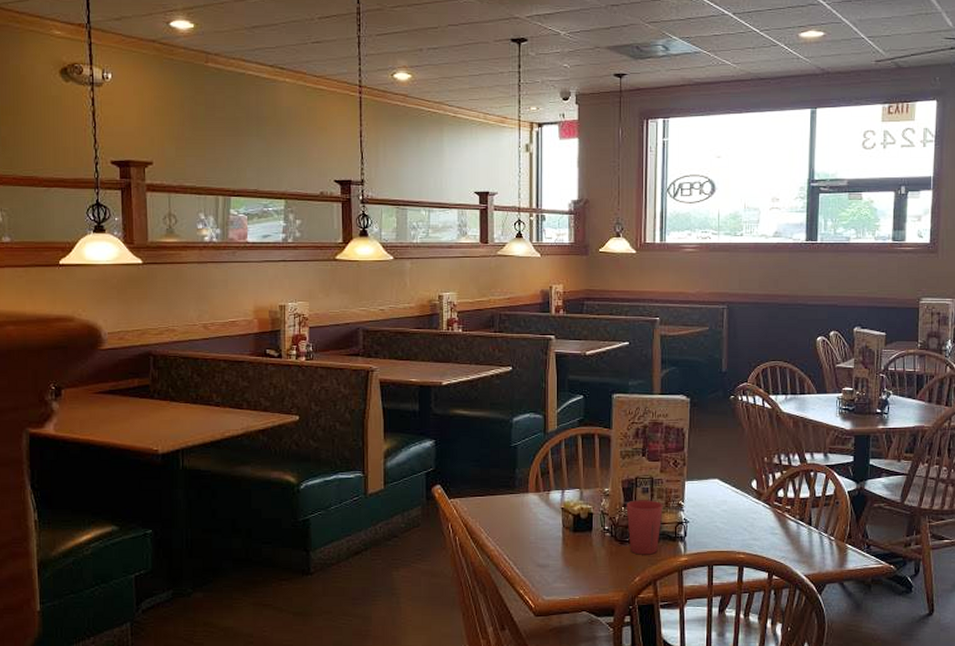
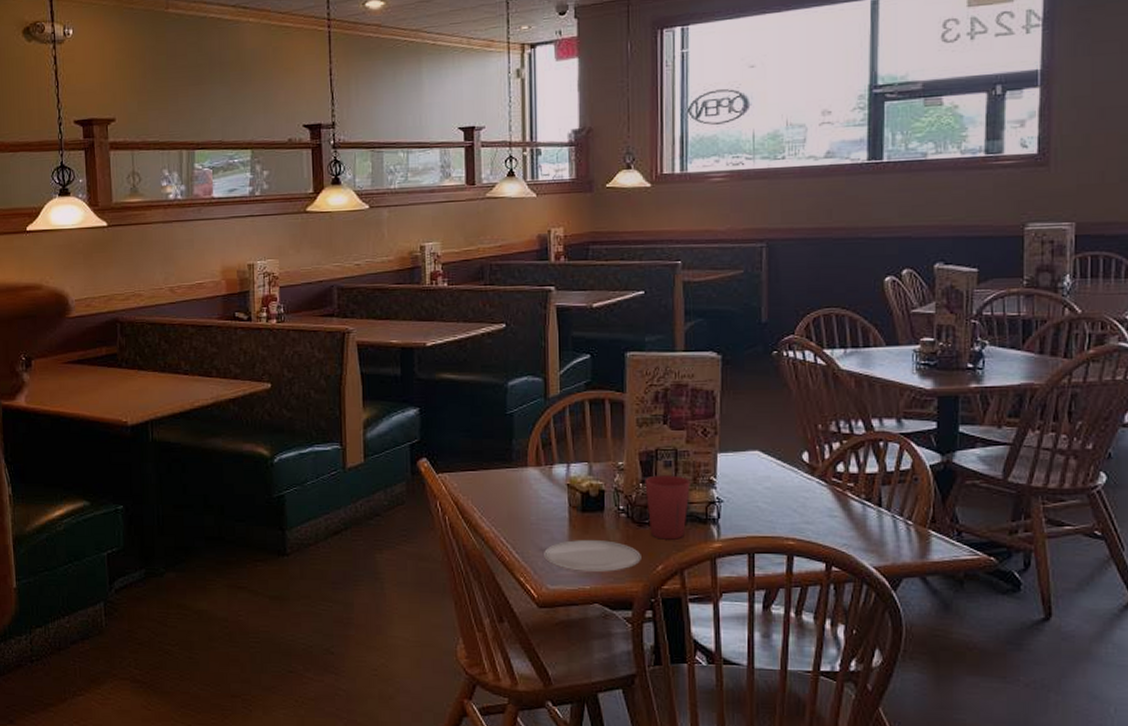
plate: none [541,556,622,585] -> present [544,540,641,573]

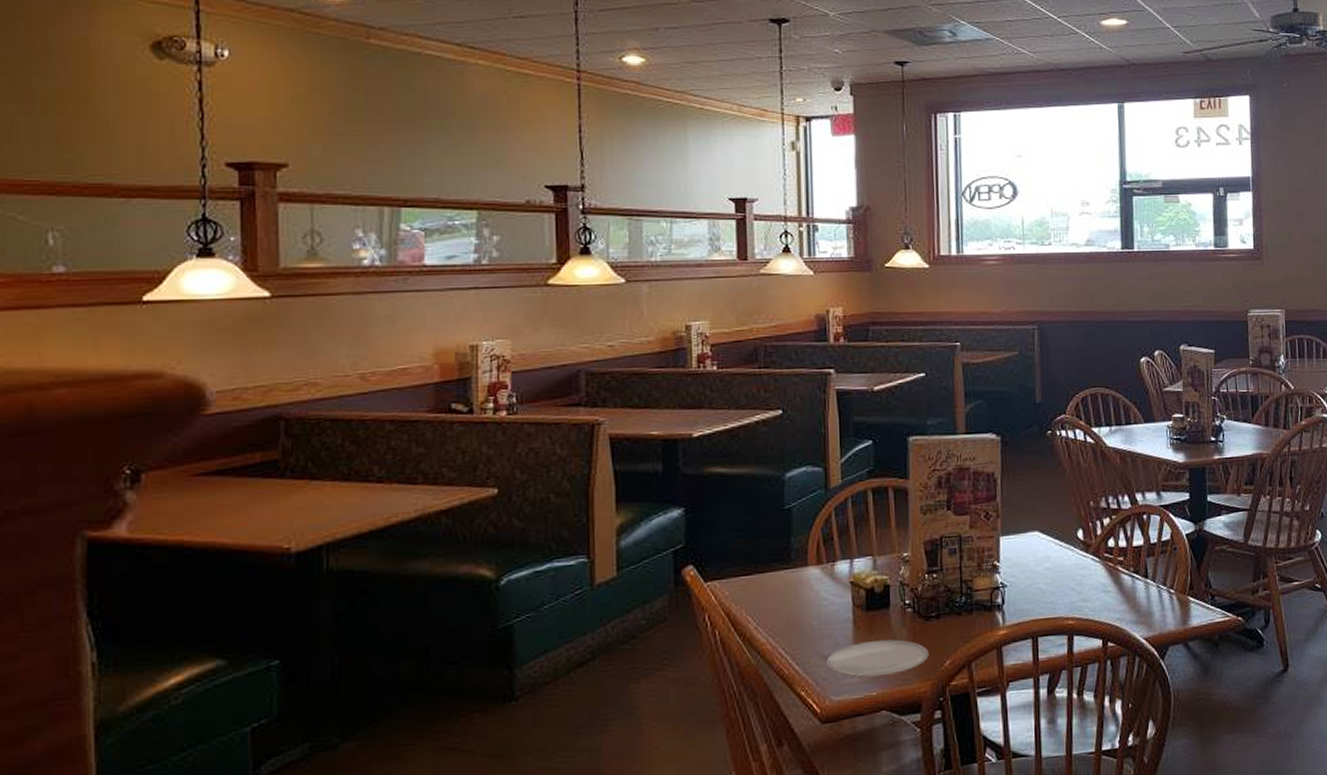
cup: present [645,475,690,540] -> none [930,563,975,632]

